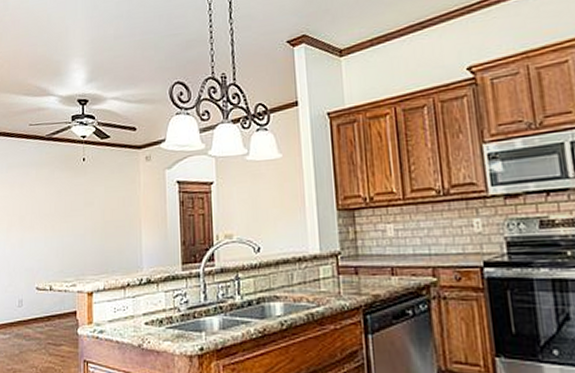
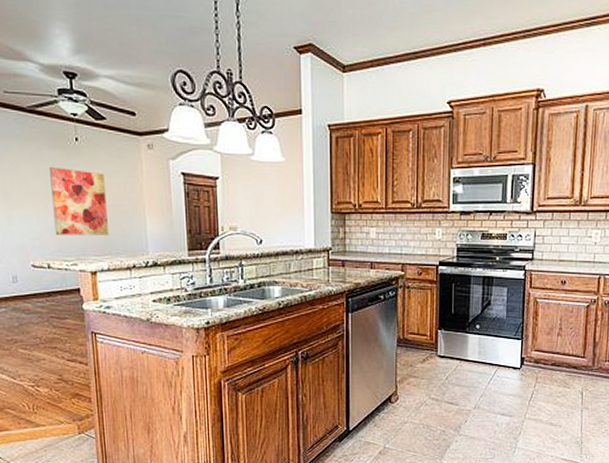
wall art: none [59,188,106,255] -> present [50,167,109,235]

